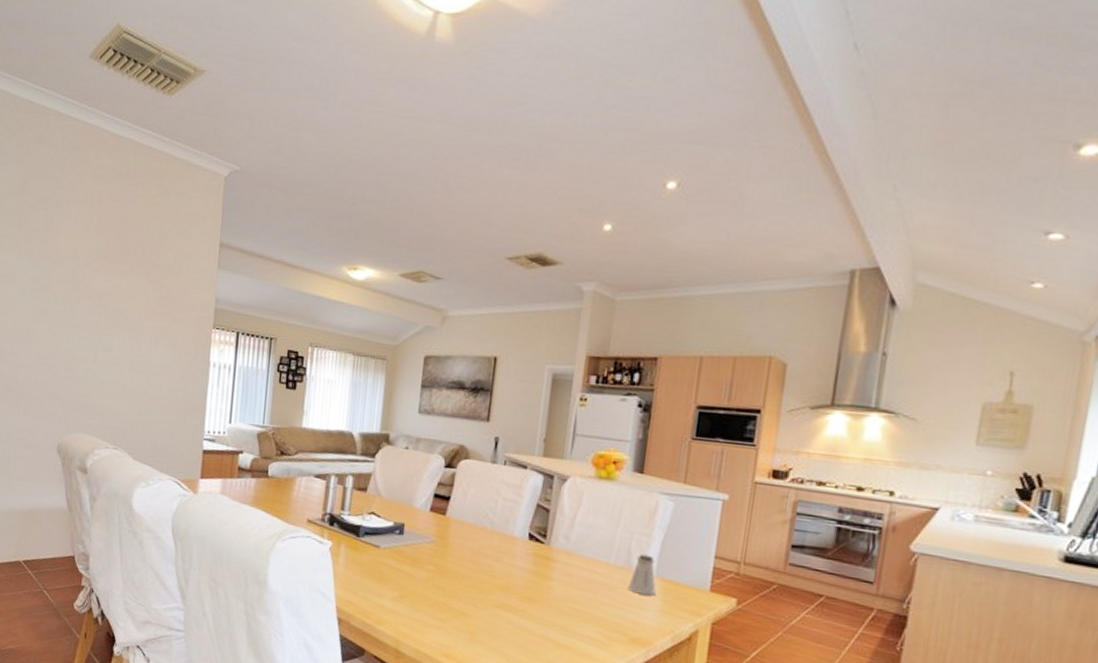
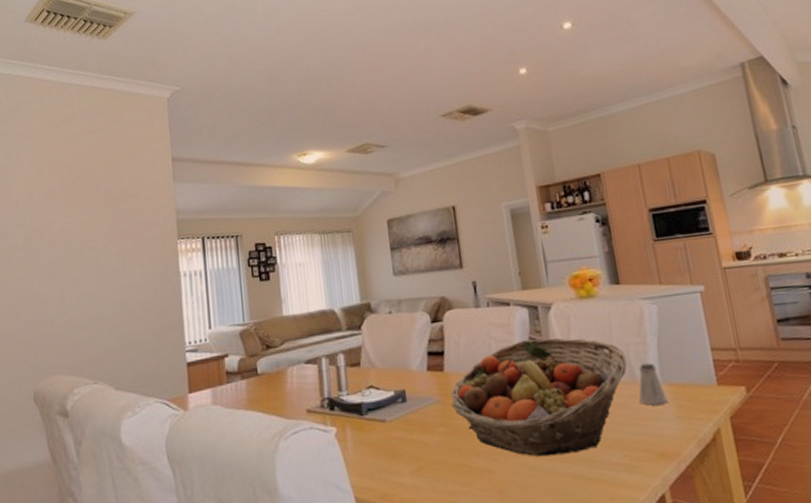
fruit basket: none [445,504,628,619] -> present [451,337,627,457]

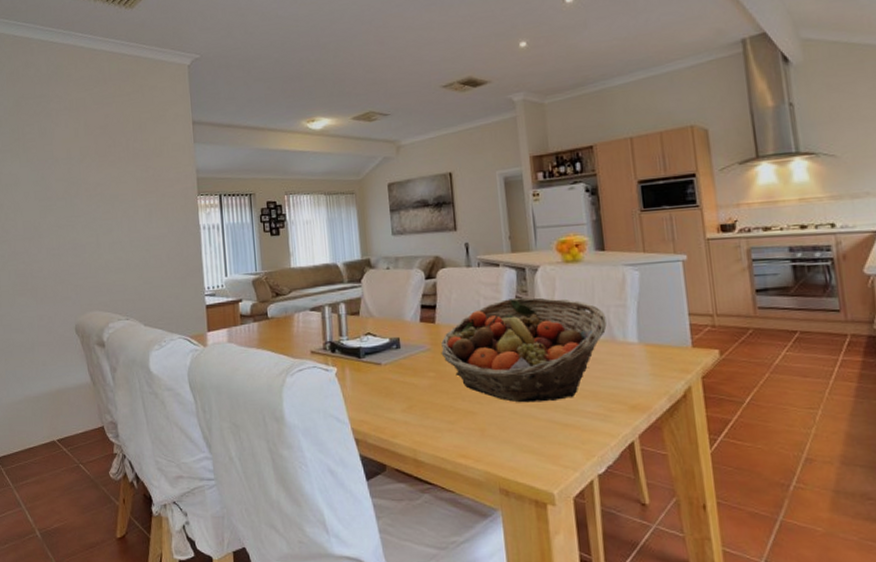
saltshaker: present [638,363,667,405] -> none [616,324,643,362]

